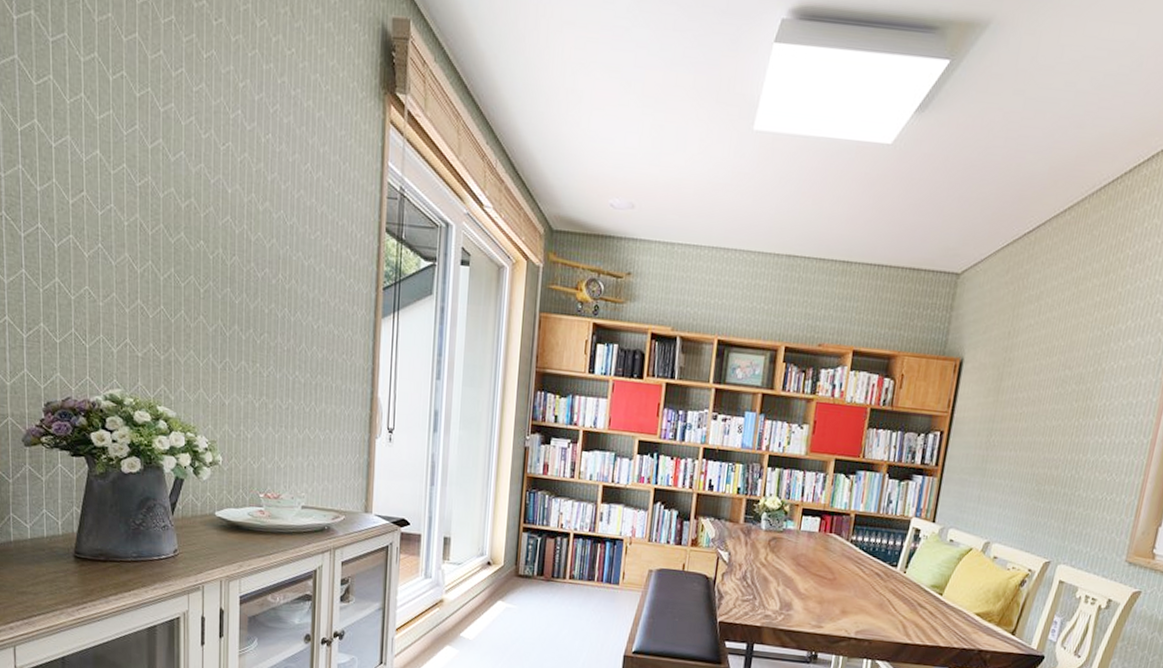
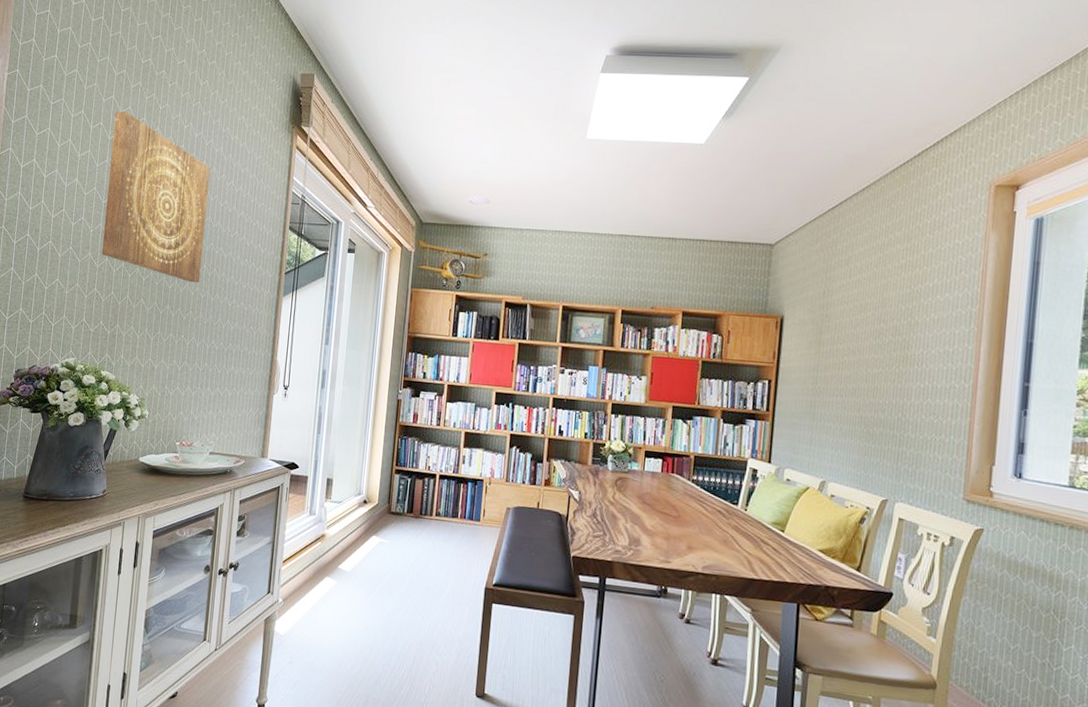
wall art: none [141,56,278,298] -> present [101,111,210,283]

